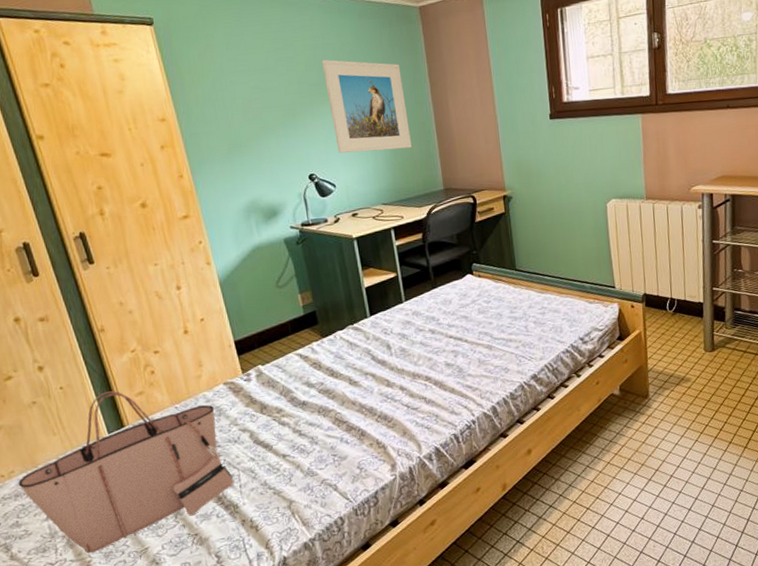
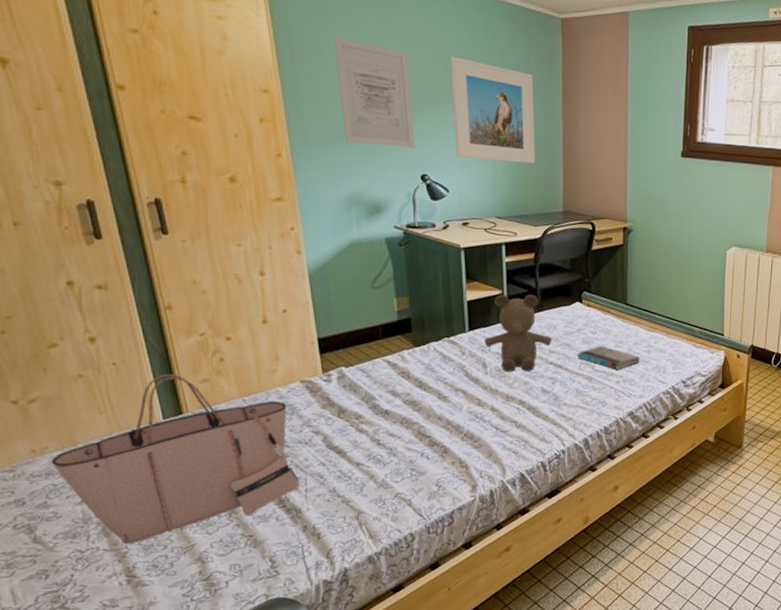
wall art: none [216,60,300,155] -> present [333,36,415,148]
teddy bear: none [385,273,450,351] -> present [484,294,552,372]
book: none [474,314,536,335] -> present [576,346,640,370]

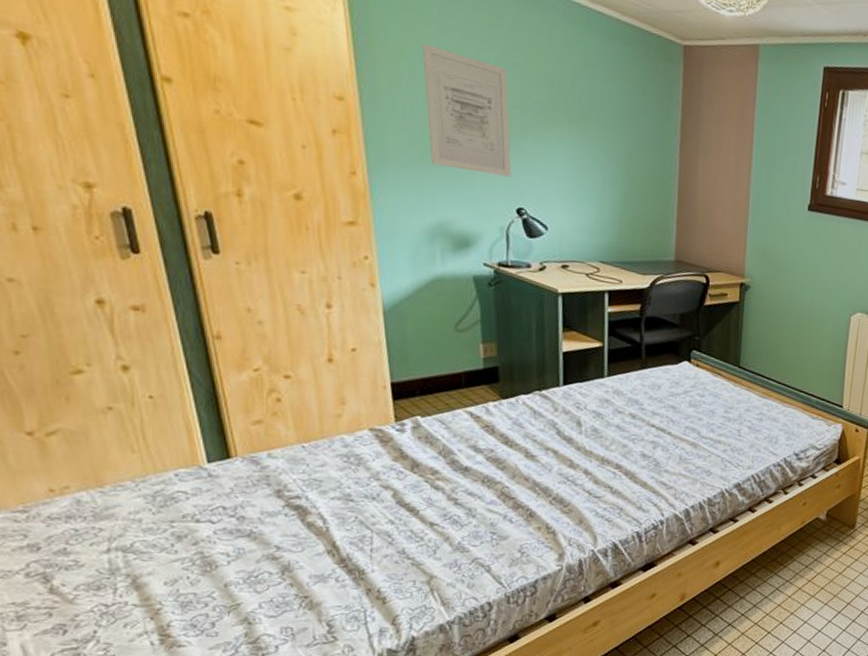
tote bag: present [51,374,300,544] -> none [72,412,364,600]
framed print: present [450,55,536,163] -> none [555,76,649,205]
teddy bear: present [484,294,552,372] -> none [580,347,656,433]
book: present [576,346,640,370] -> none [681,410,751,438]

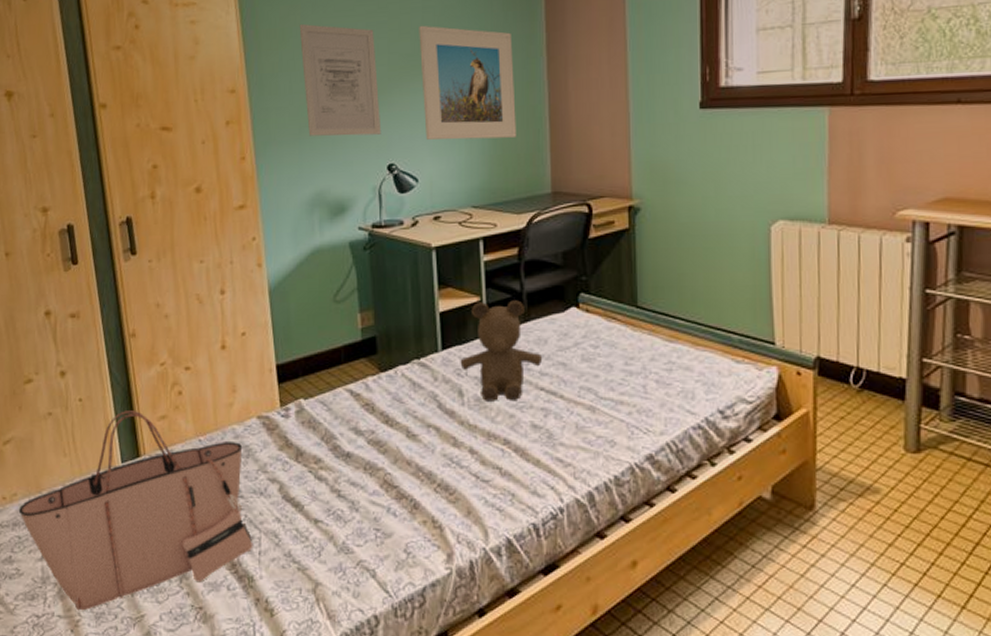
tote bag: none [72,412,364,600] -> present [18,411,253,611]
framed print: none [555,76,649,205] -> present [419,25,517,140]
teddy bear: none [580,347,656,433] -> present [460,300,543,401]

